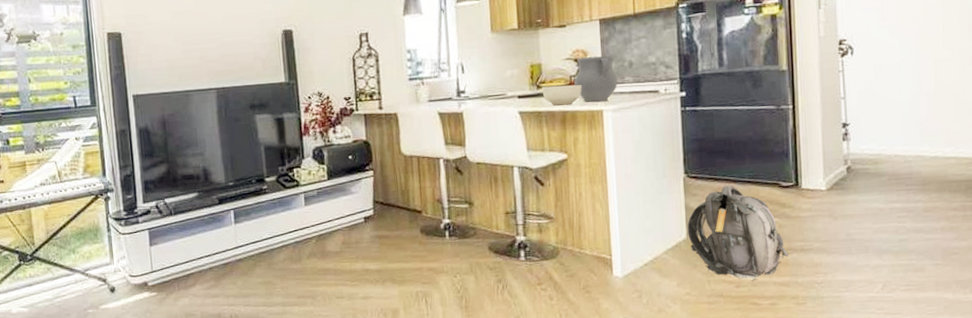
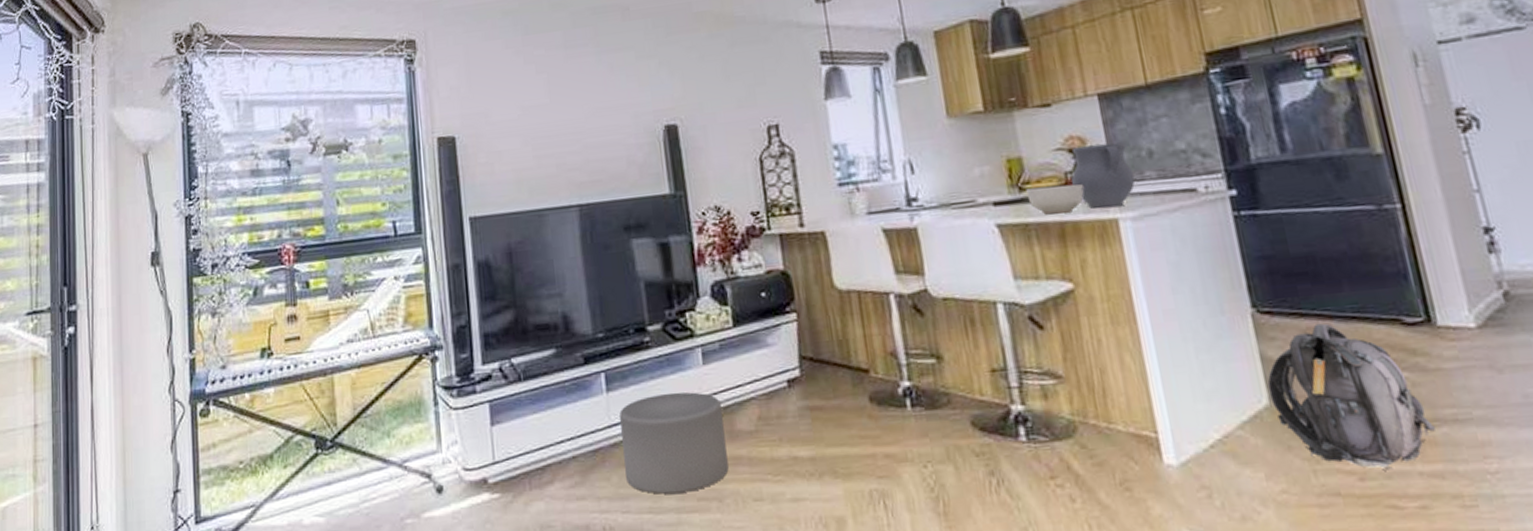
pouf: none [244,224,320,294] -> present [619,392,729,494]

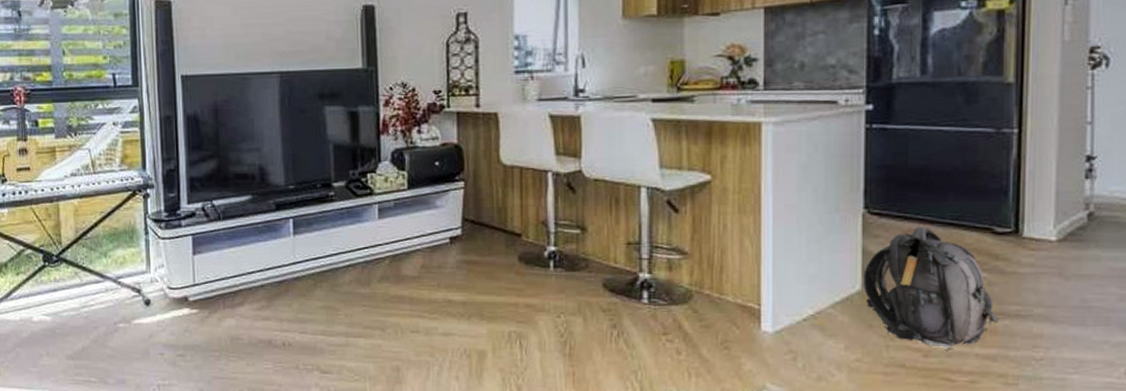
pouf: present [619,392,729,494] -> none [303,240,392,321]
bowl: present [1026,184,1084,215] -> none [683,88,735,114]
ceramic jug: present [1071,142,1135,209] -> none [726,54,784,113]

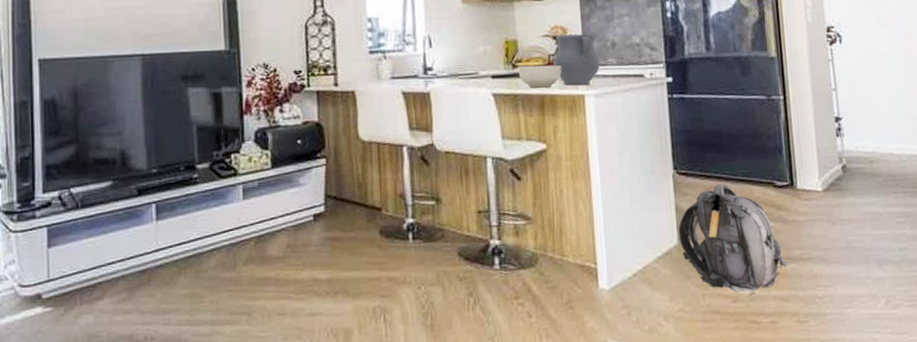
bowl: none [683,88,735,114] -> present [518,65,561,88]
ceramic jug: none [726,54,784,113] -> present [553,34,600,86]

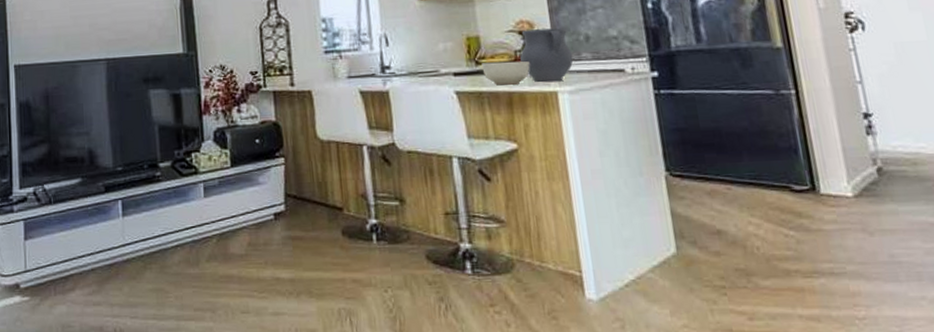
backpack: present [678,183,788,295] -> none [675,187,815,312]

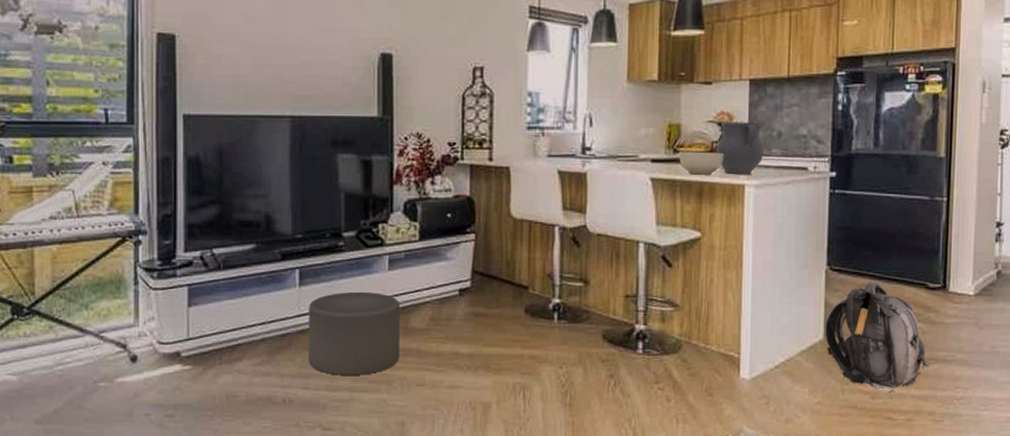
pouf: none [132,219,222,304] -> present [309,291,400,375]
backpack: none [675,187,815,312] -> present [825,282,930,392]

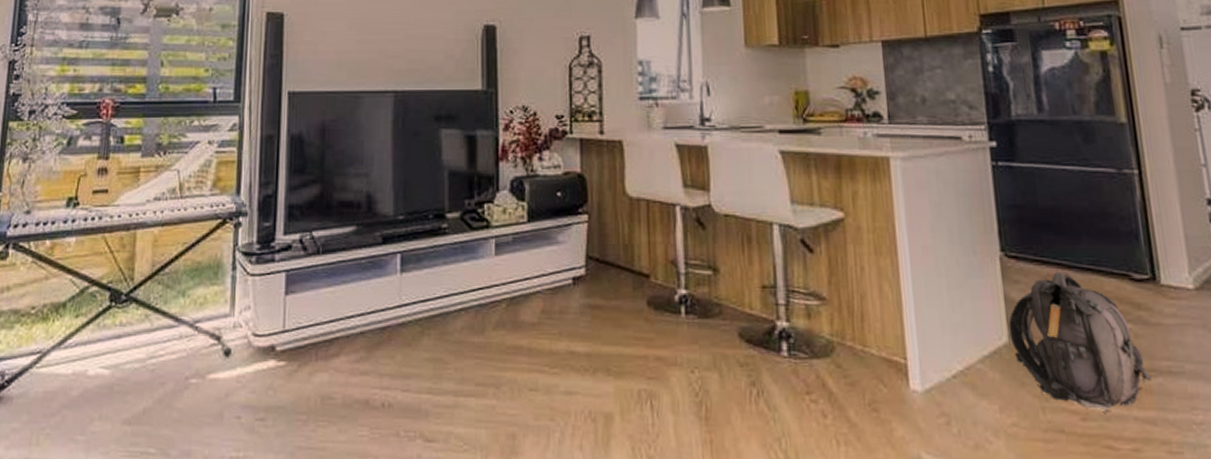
pouf: present [309,291,400,375] -> none [410,279,509,376]
bowl: present [679,151,724,175] -> none [809,121,861,147]
ceramic jug: present [716,122,764,175] -> none [851,87,908,147]

